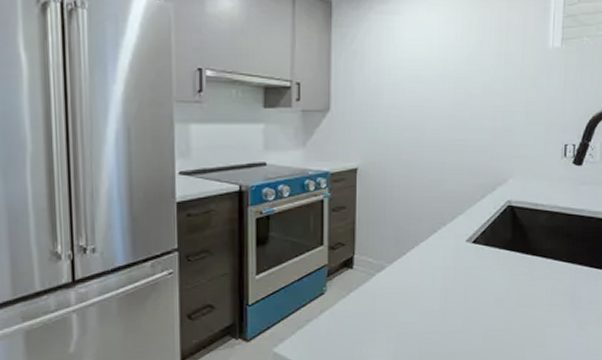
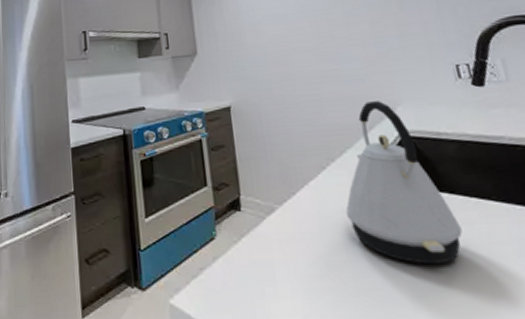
kettle: none [447,172,534,312] -> present [345,101,463,265]

